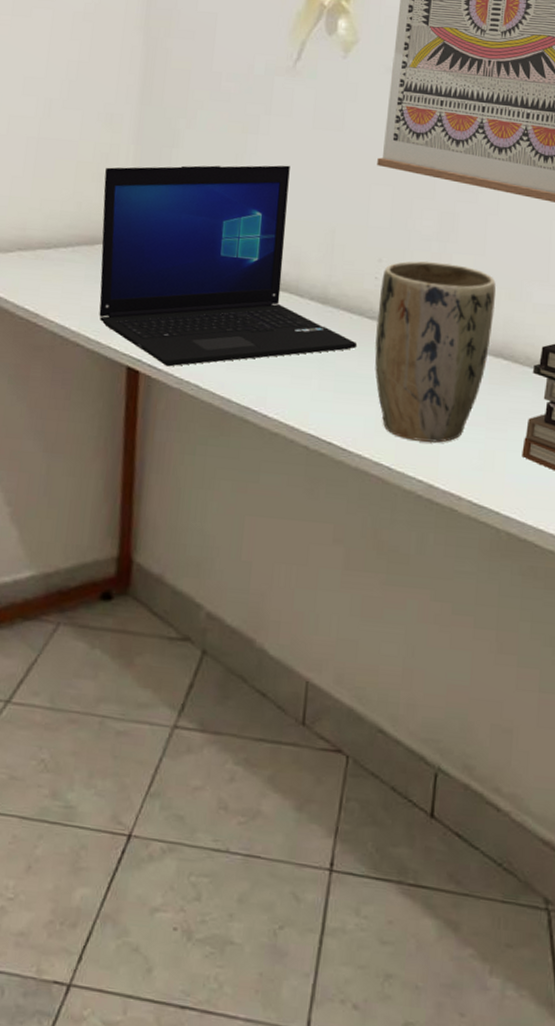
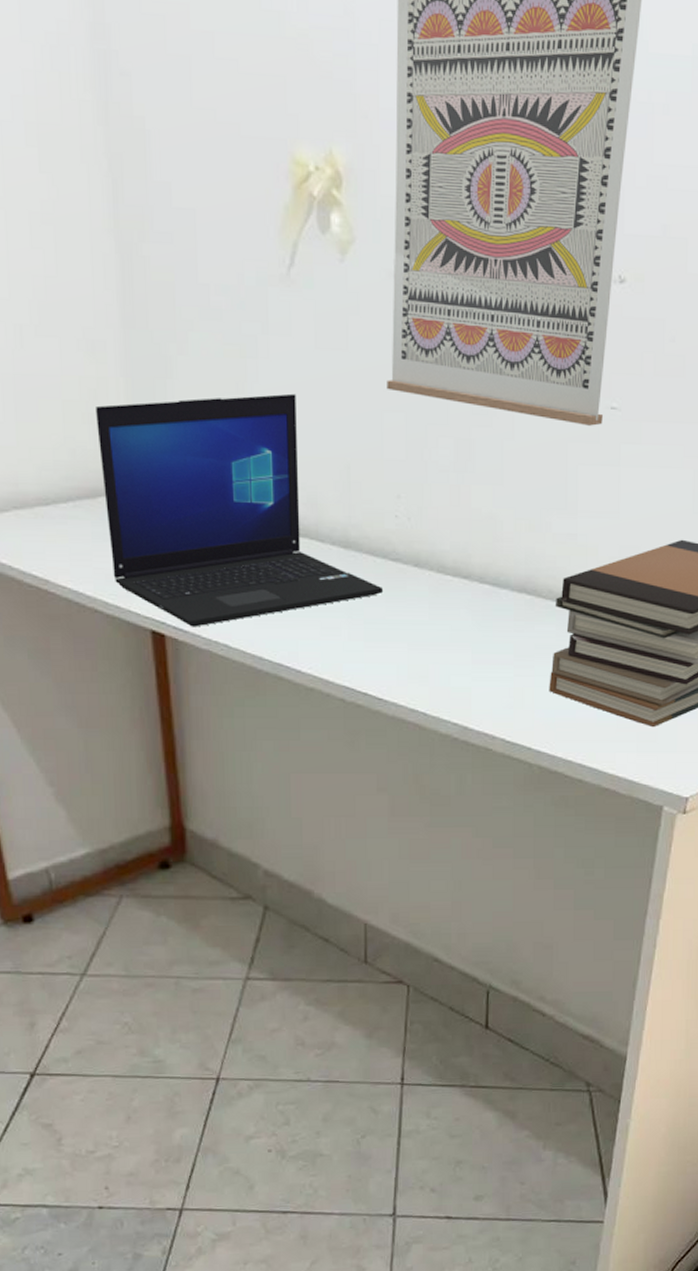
plant pot: present [375,261,496,443] -> none [401,494,515,684]

